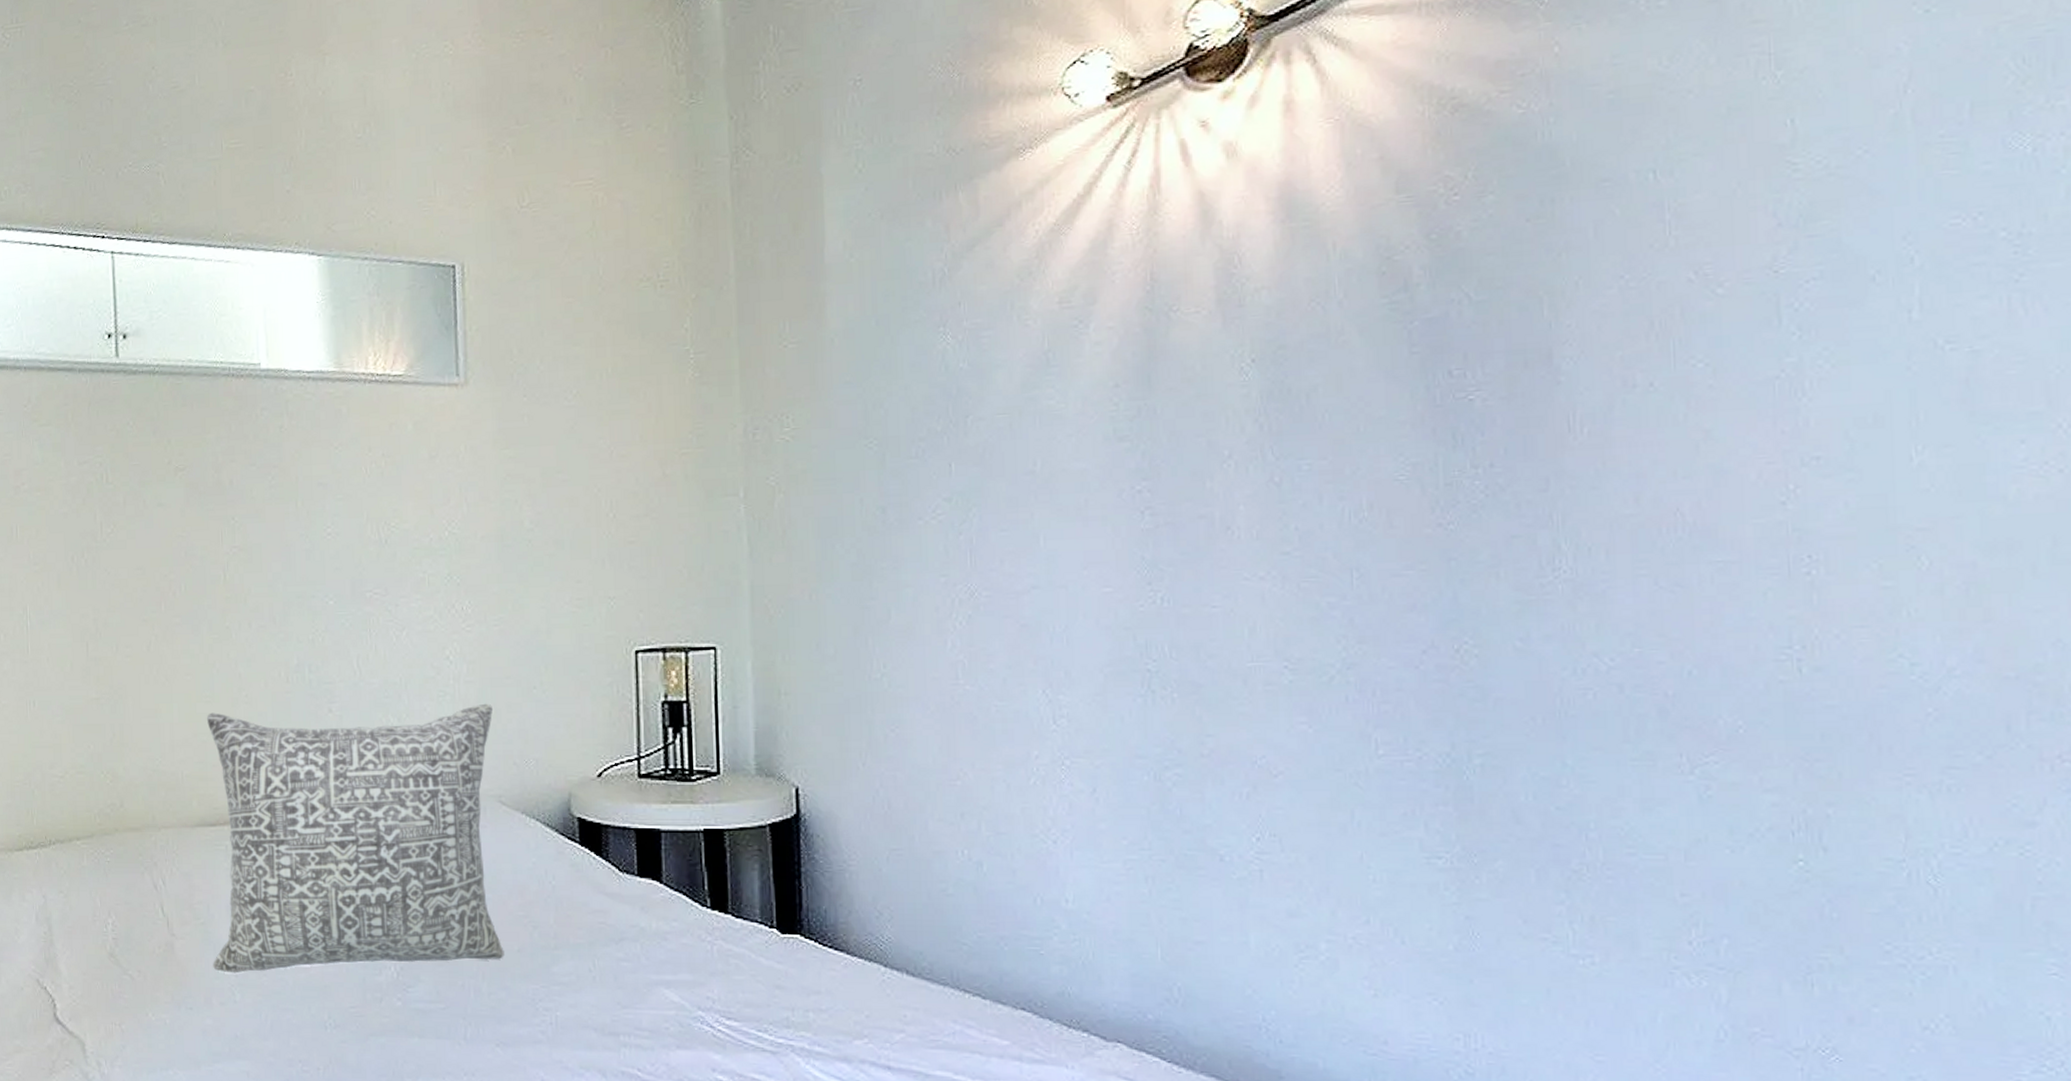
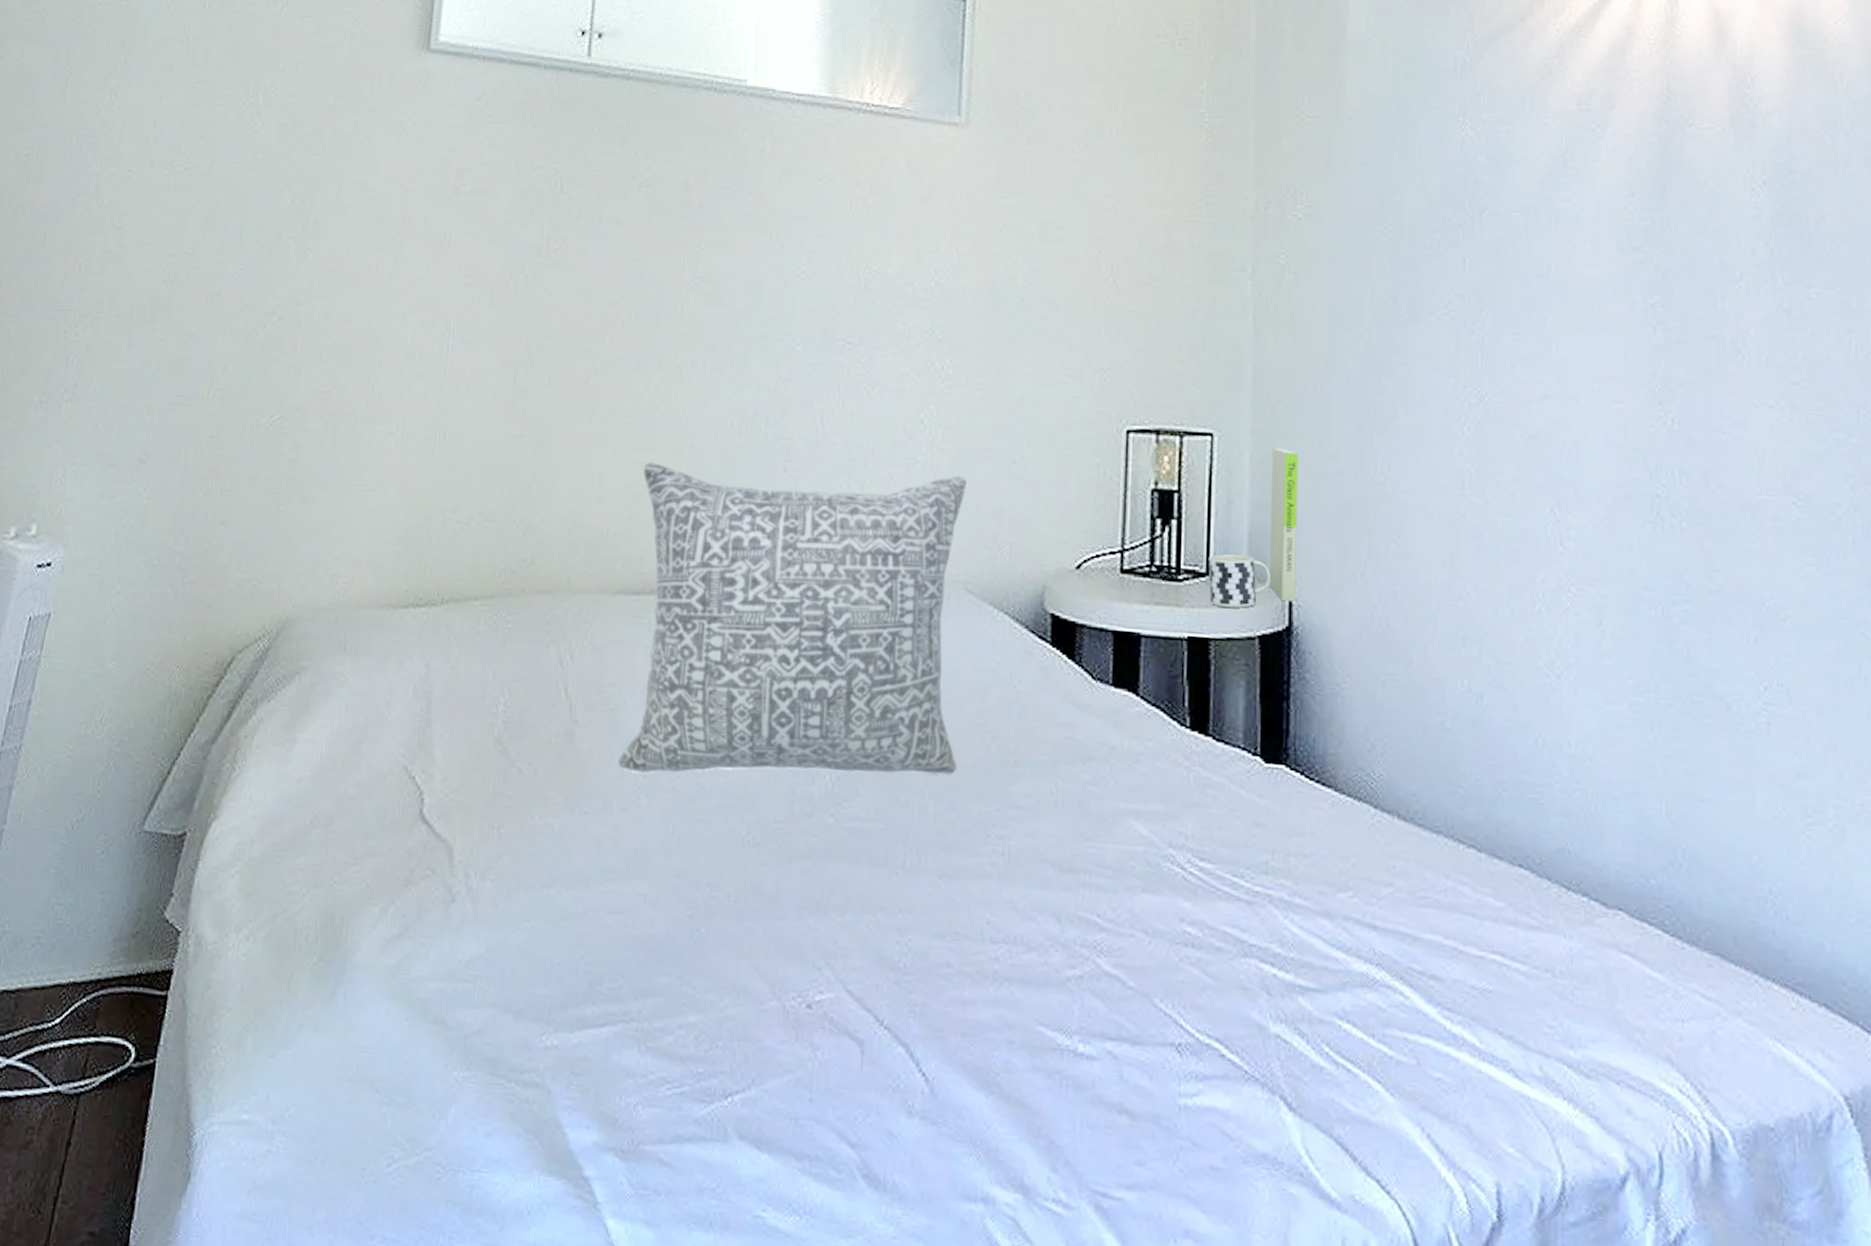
cup: none [718,753,778,801] -> present [1208,554,1271,608]
book: none [773,655,802,793] -> present [1268,447,1298,603]

